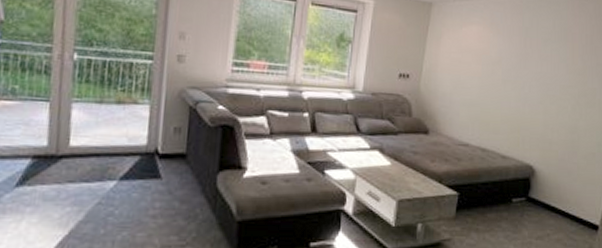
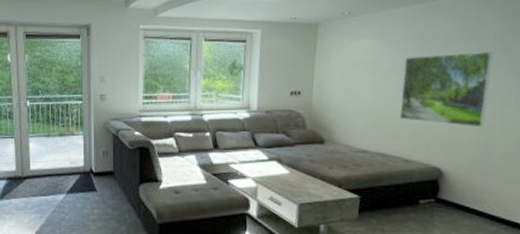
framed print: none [501,49,584,127] -> present [399,51,494,128]

